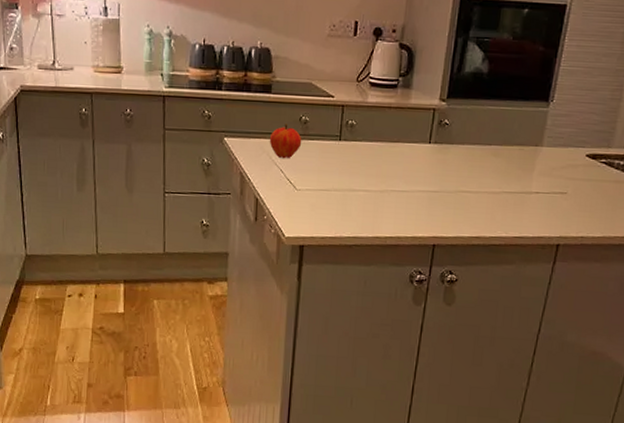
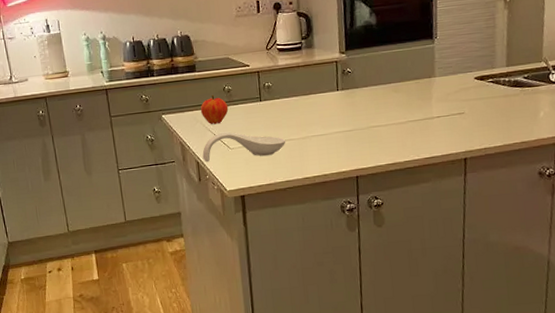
spoon rest: none [263,169,361,205] -> present [202,132,286,162]

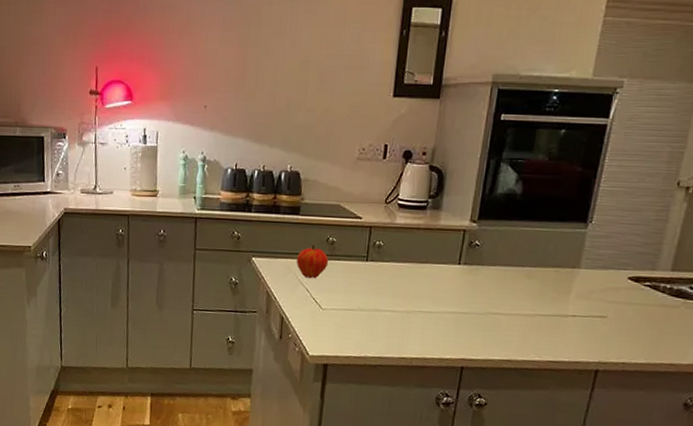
spoon rest: present [202,132,286,162] -> none [289,288,388,325]

